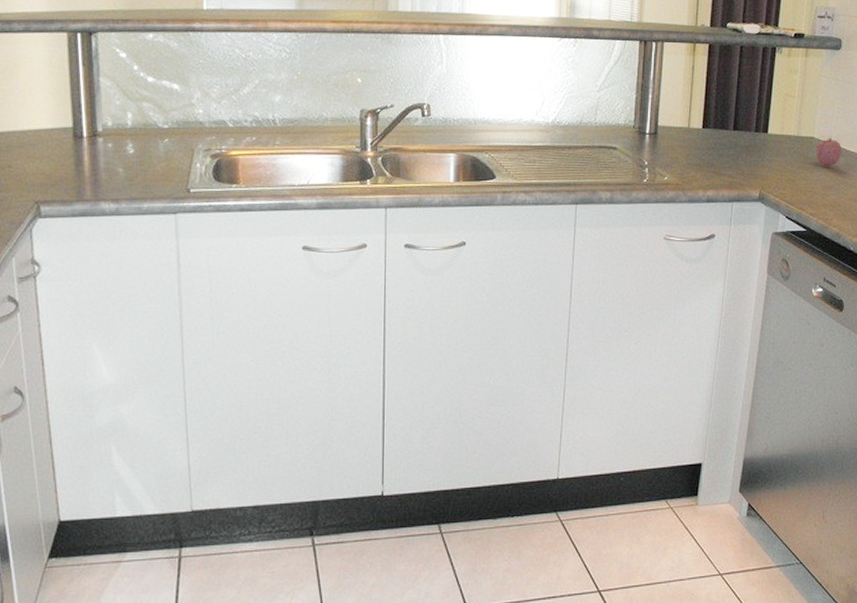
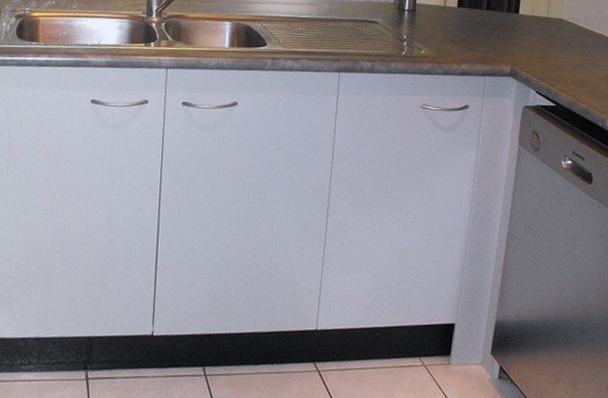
fruit: present [816,137,842,167] -> none [564,19,590,47]

